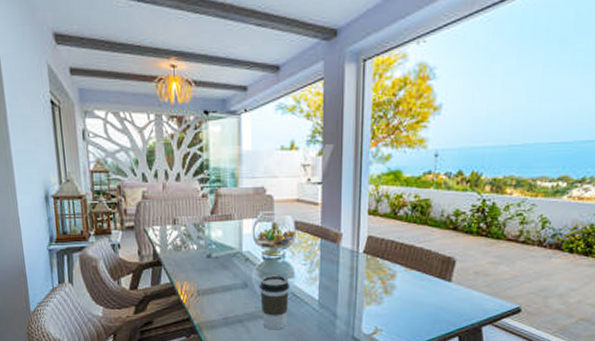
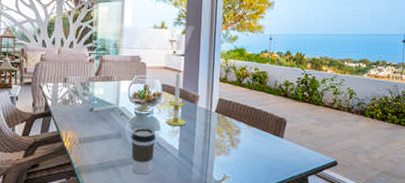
candle: none [302,203,327,271] -> present [166,70,187,126]

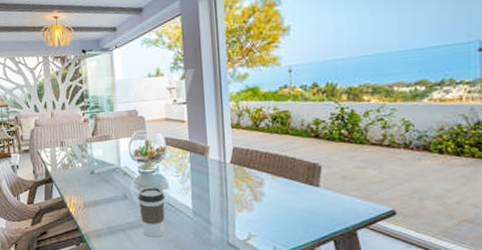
candle: present [166,70,187,126] -> none [174,120,198,182]

